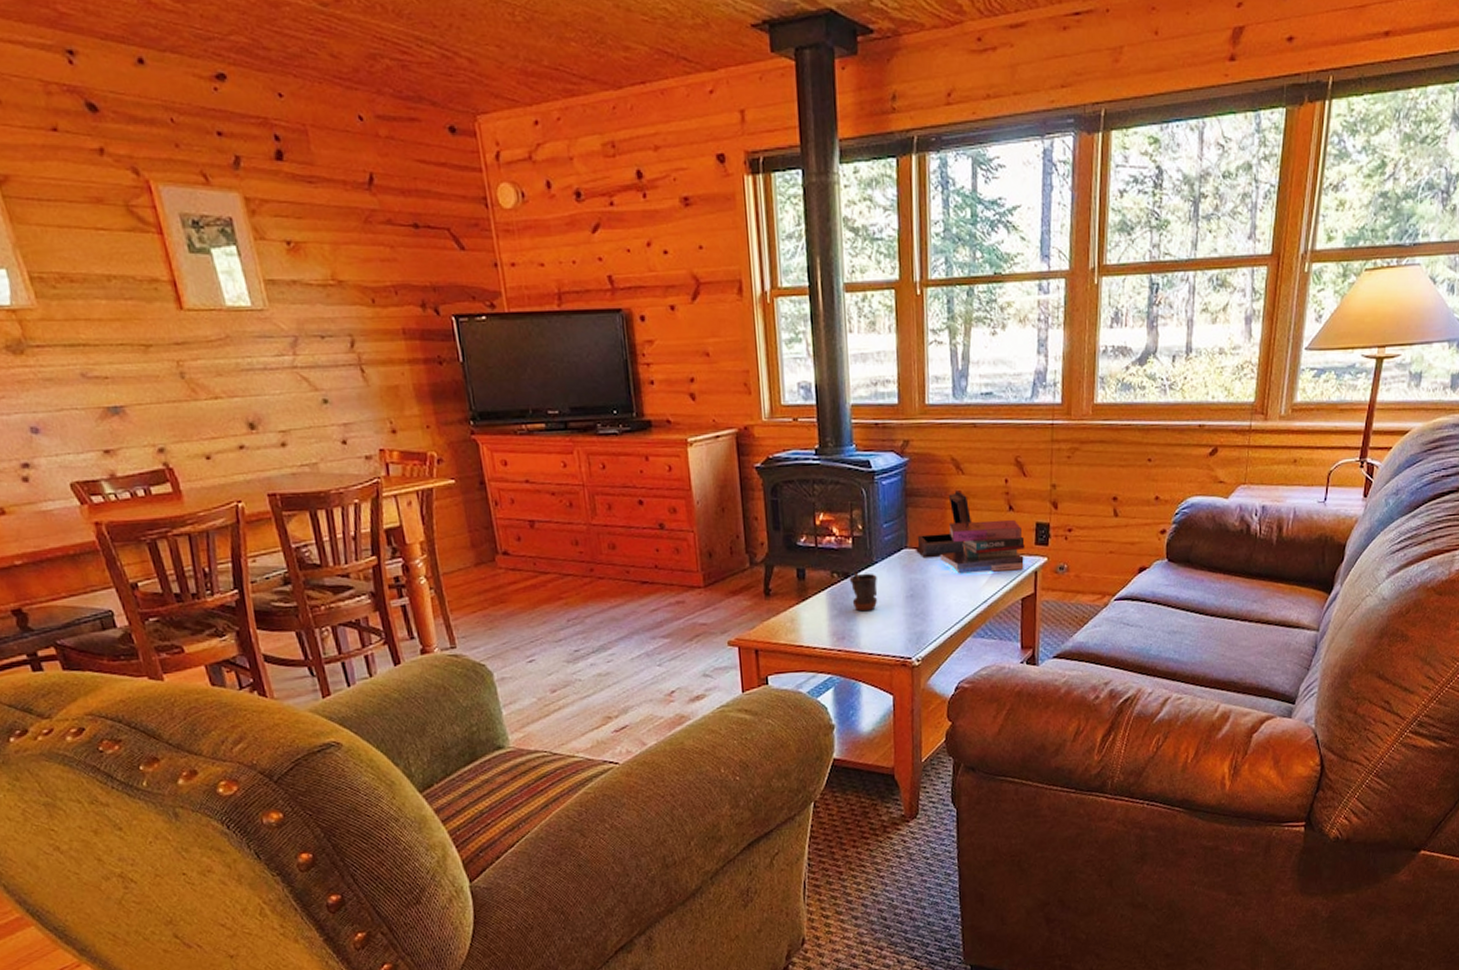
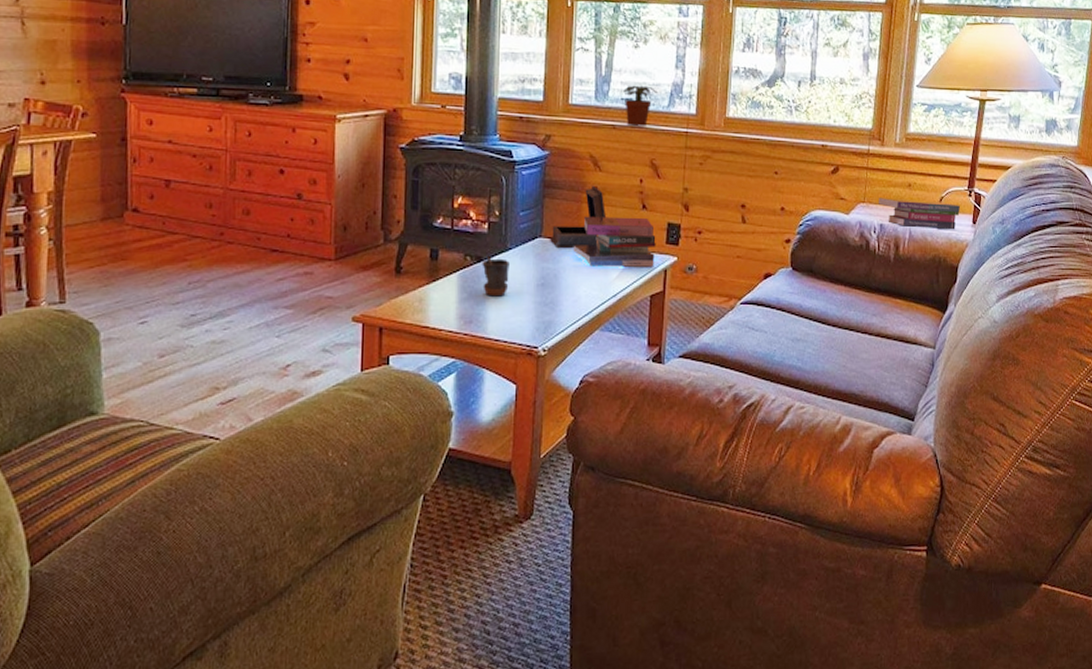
potted plant: none [982,376,1020,423] -> present [623,85,659,127]
books: none [1261,475,1350,507] -> present [879,198,960,230]

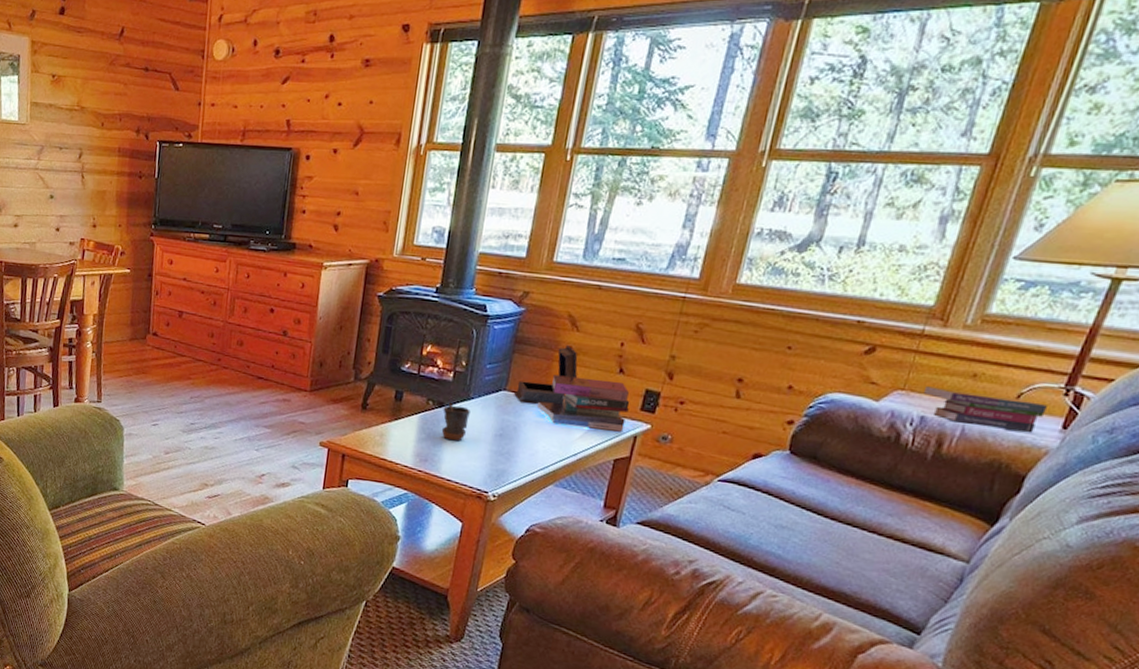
potted plant: present [623,85,659,127] -> none [615,244,658,289]

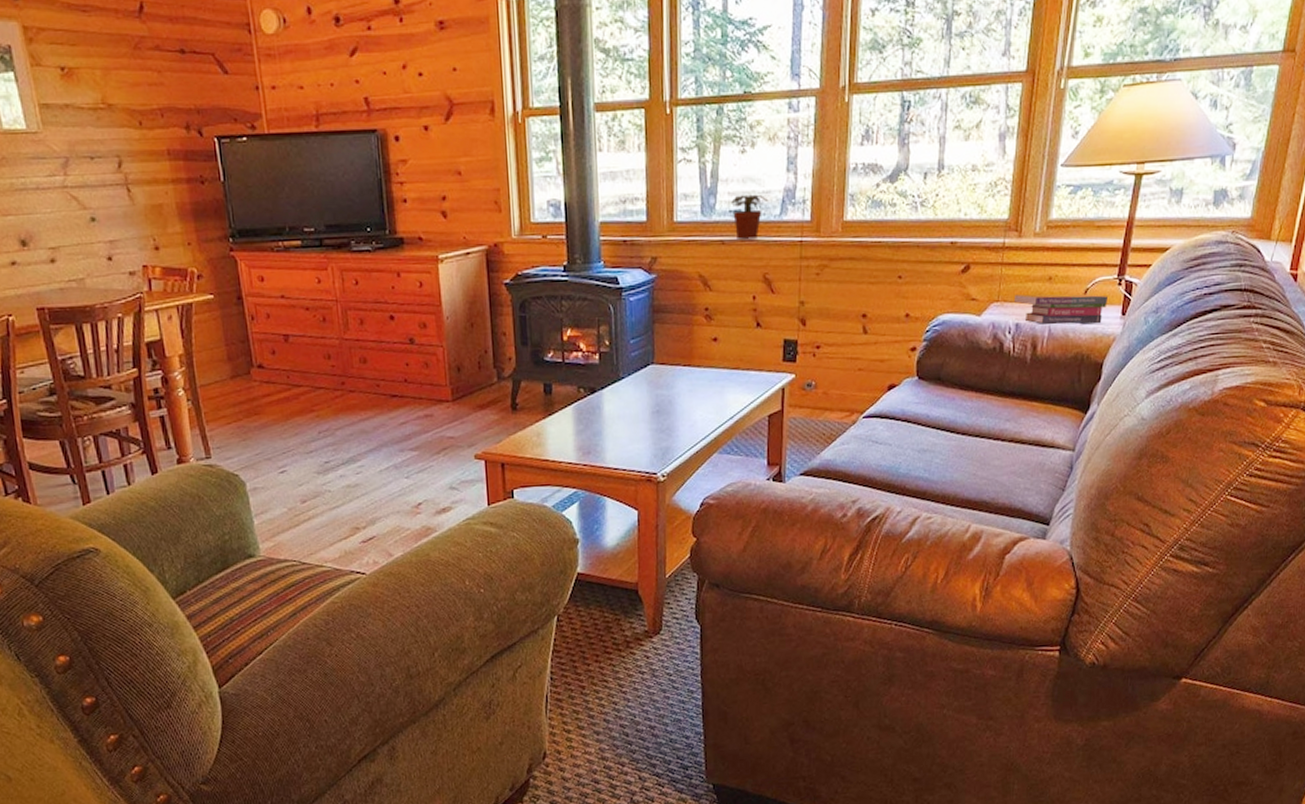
mug: present [441,402,470,441] -> none [595,386,624,427]
decorative box: present [513,344,578,405] -> none [661,306,718,375]
books: present [536,374,630,432] -> none [686,336,772,390]
potted plant: none [615,244,658,289] -> present [731,194,769,240]

